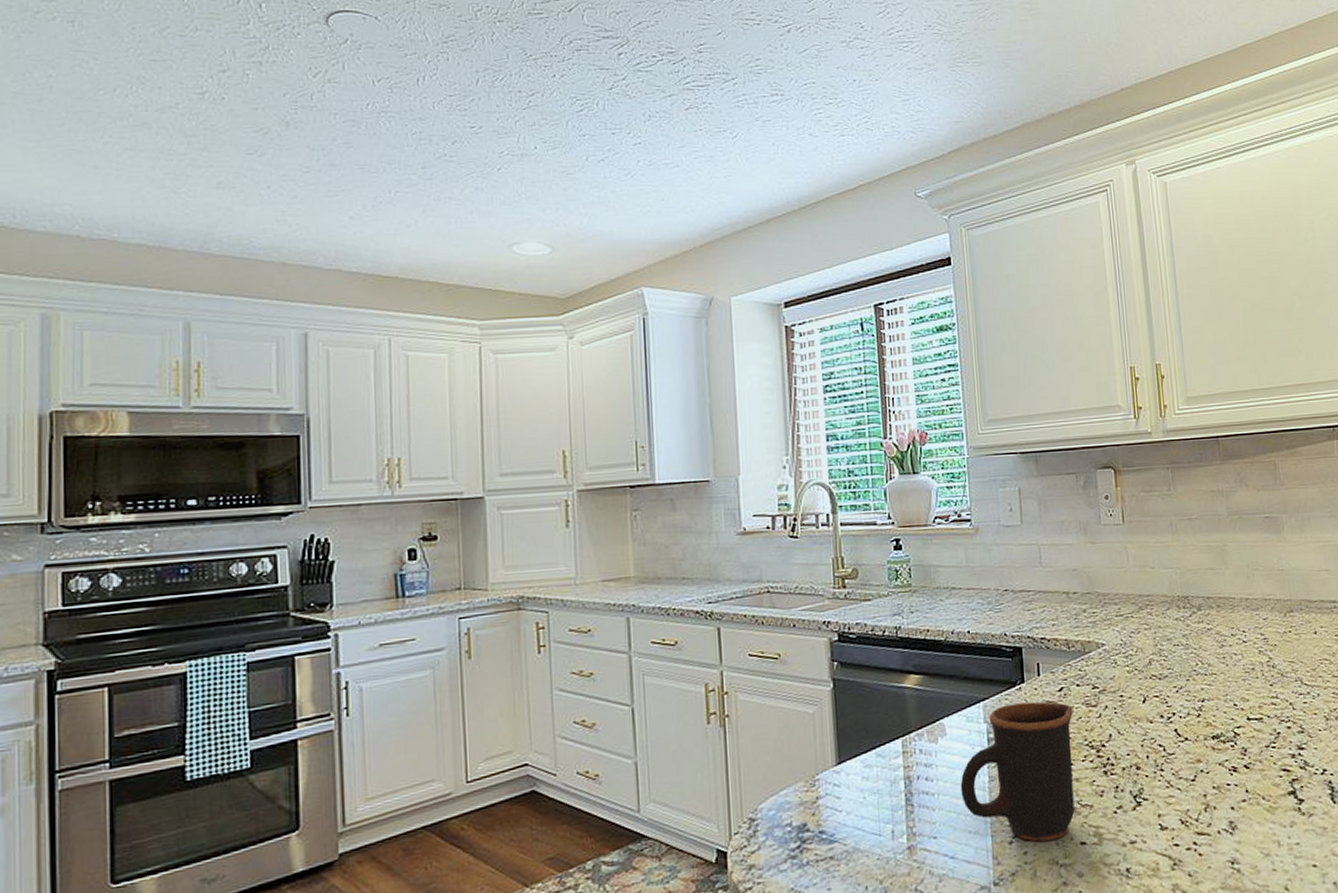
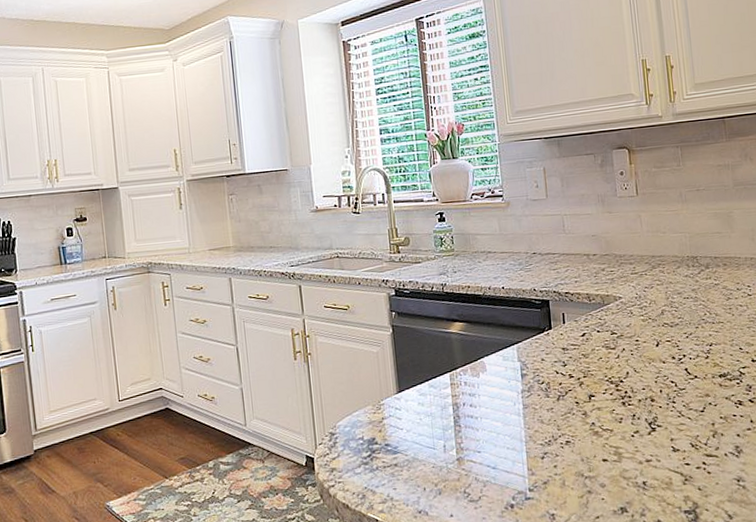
mug: present [960,701,1075,842] -> none [499,344,597,458]

